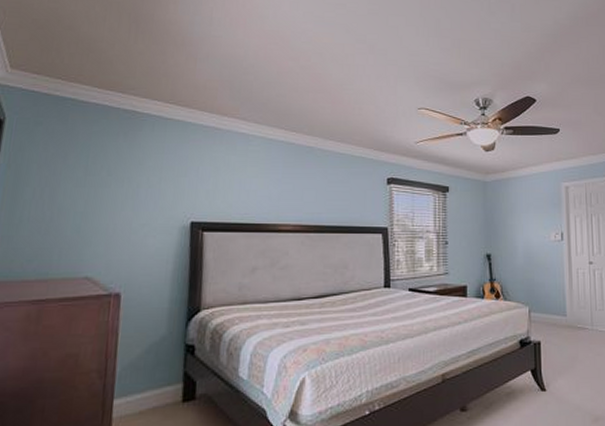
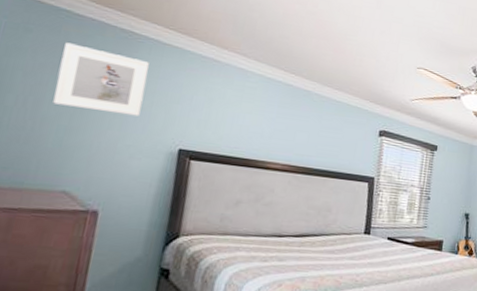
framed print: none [67,130,154,194] -> present [53,42,149,117]

